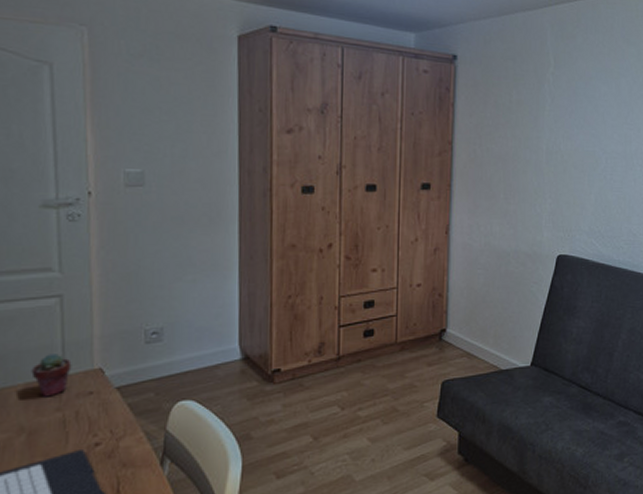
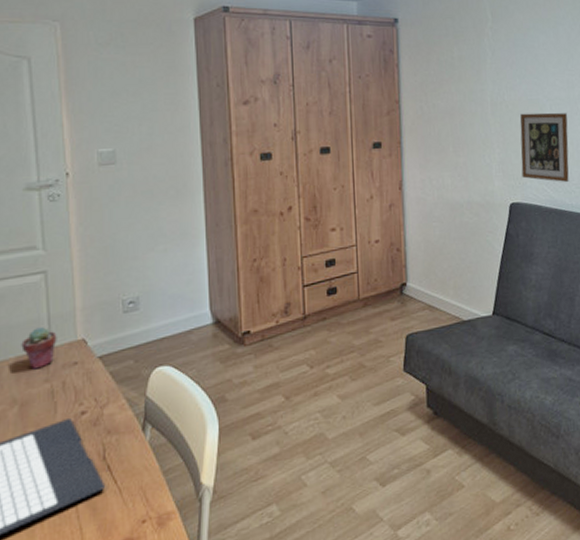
picture frame: none [571,164,623,238] -> present [520,112,569,183]

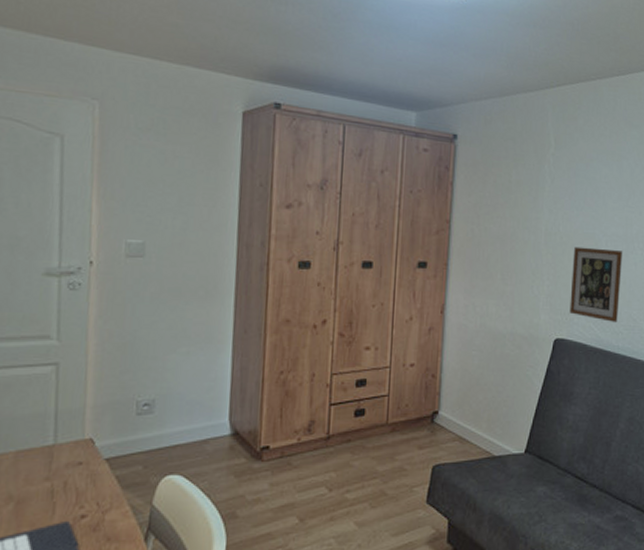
potted succulent: present [21,327,57,370] -> none [23,422,64,466]

